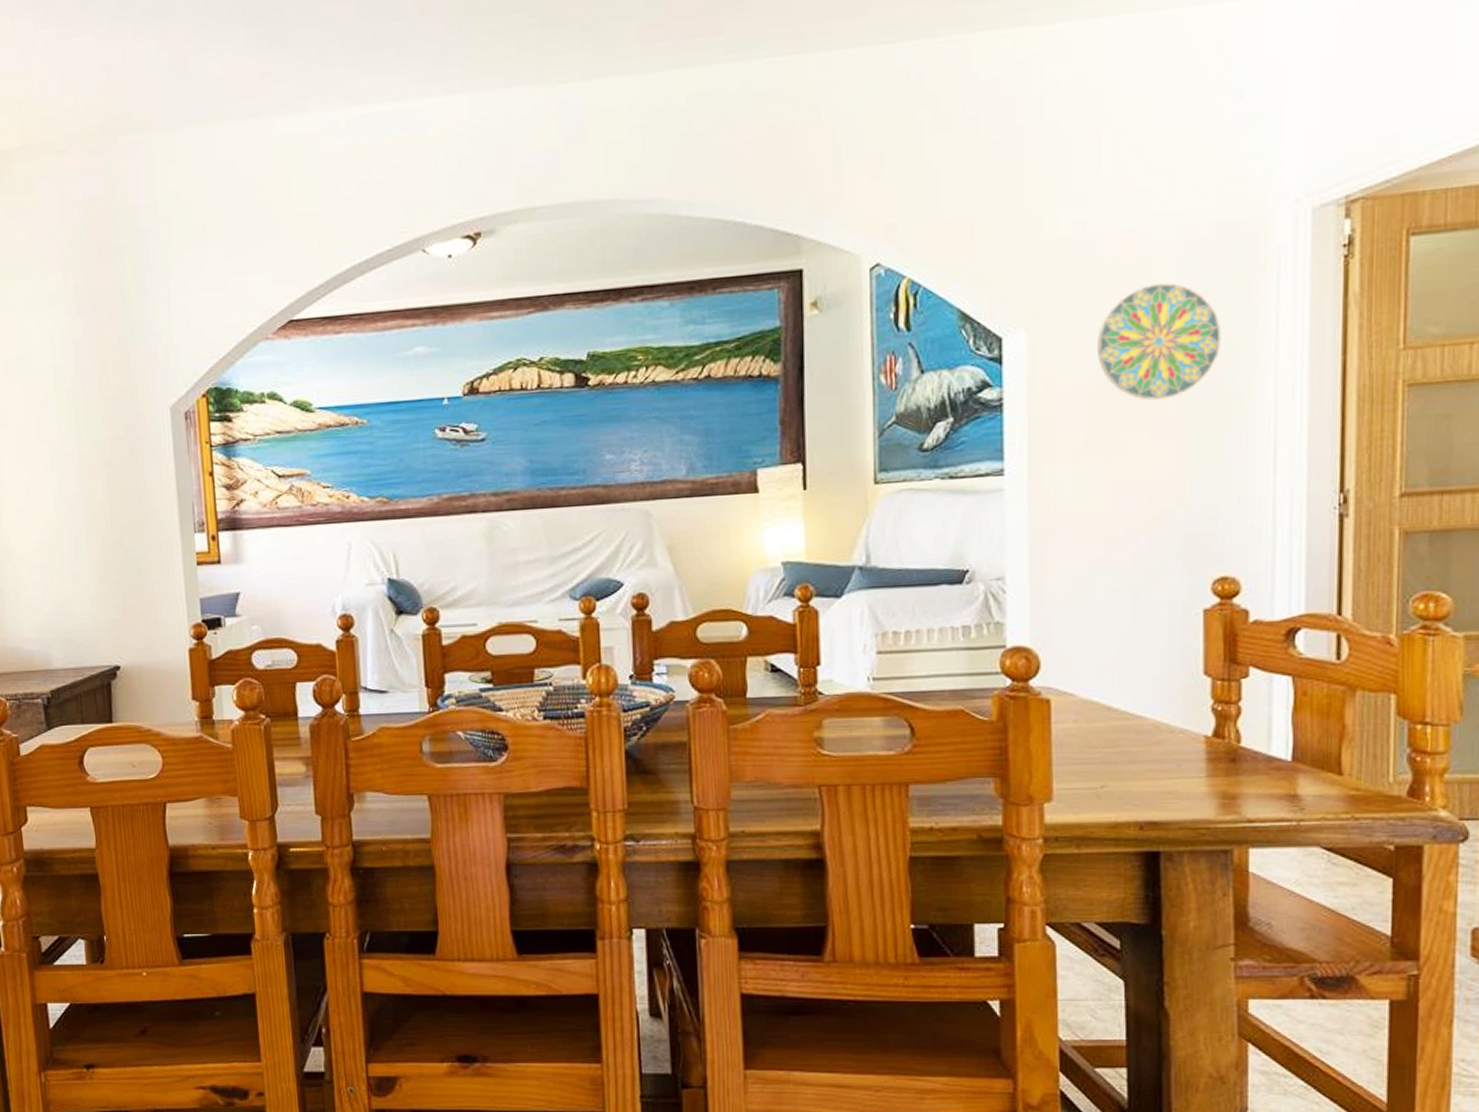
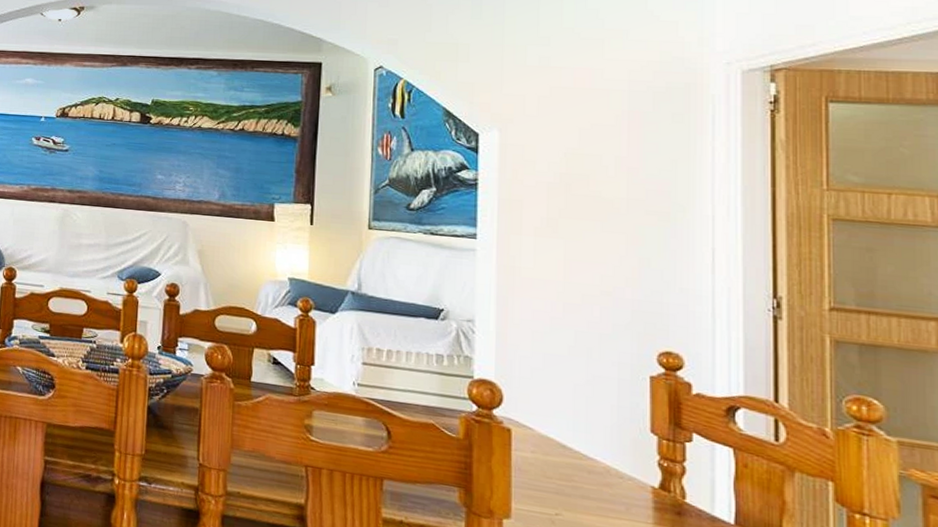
decorative plate: present [1096,282,1222,401] -> none [557,110,665,200]

